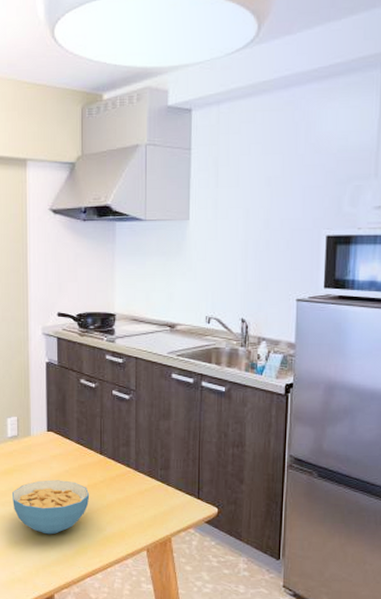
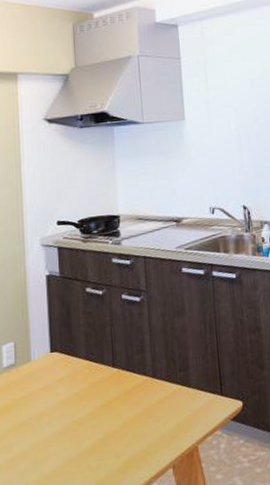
cereal bowl: present [12,480,90,535] -> none [10,405,104,477]

